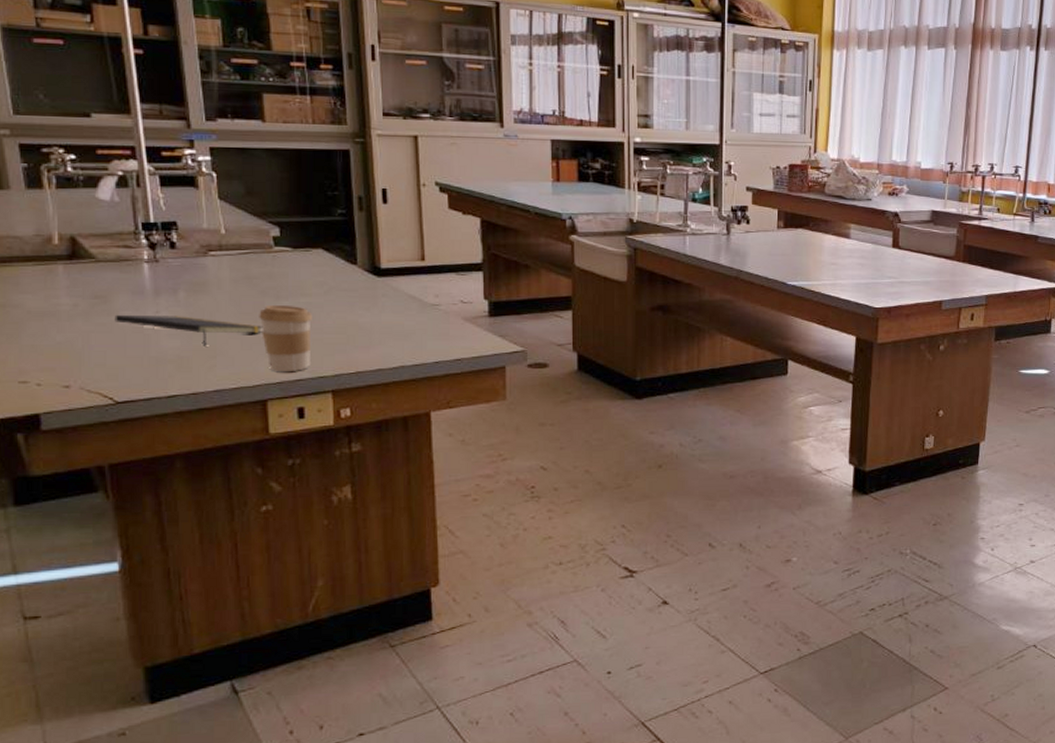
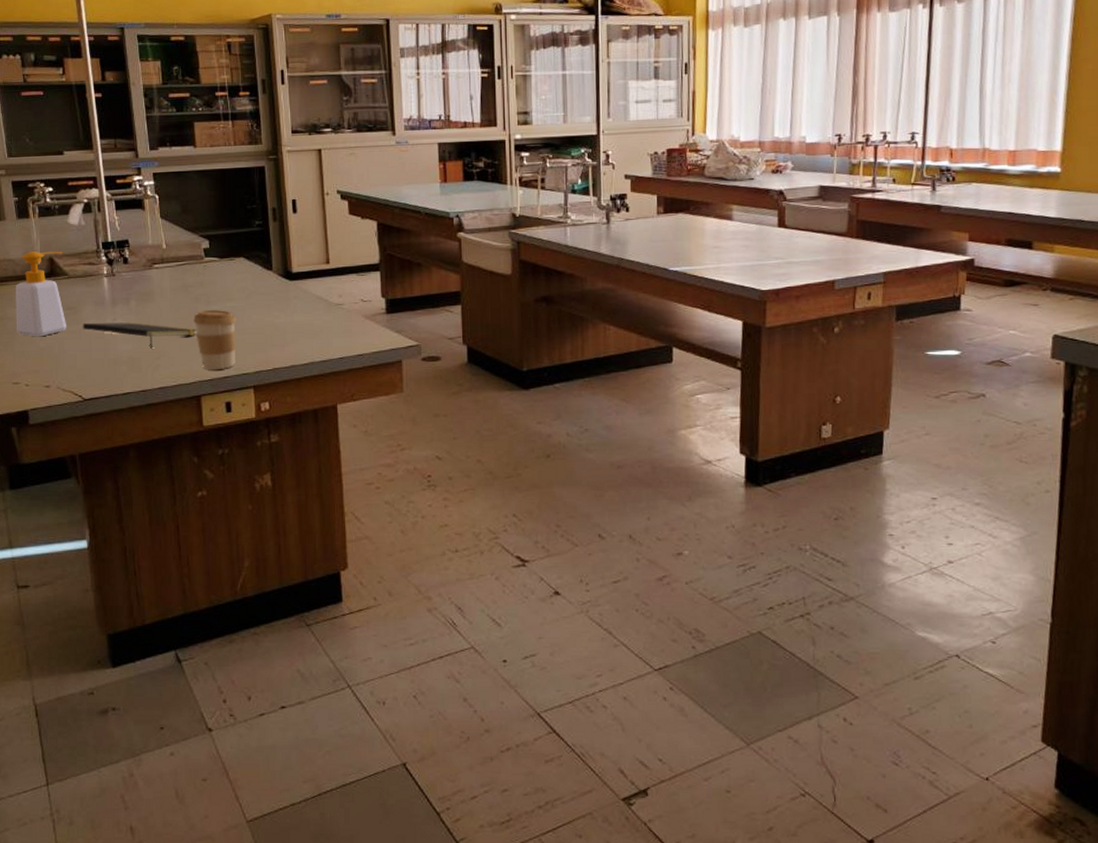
soap bottle: none [23,229,94,329] -> present [16,251,67,337]

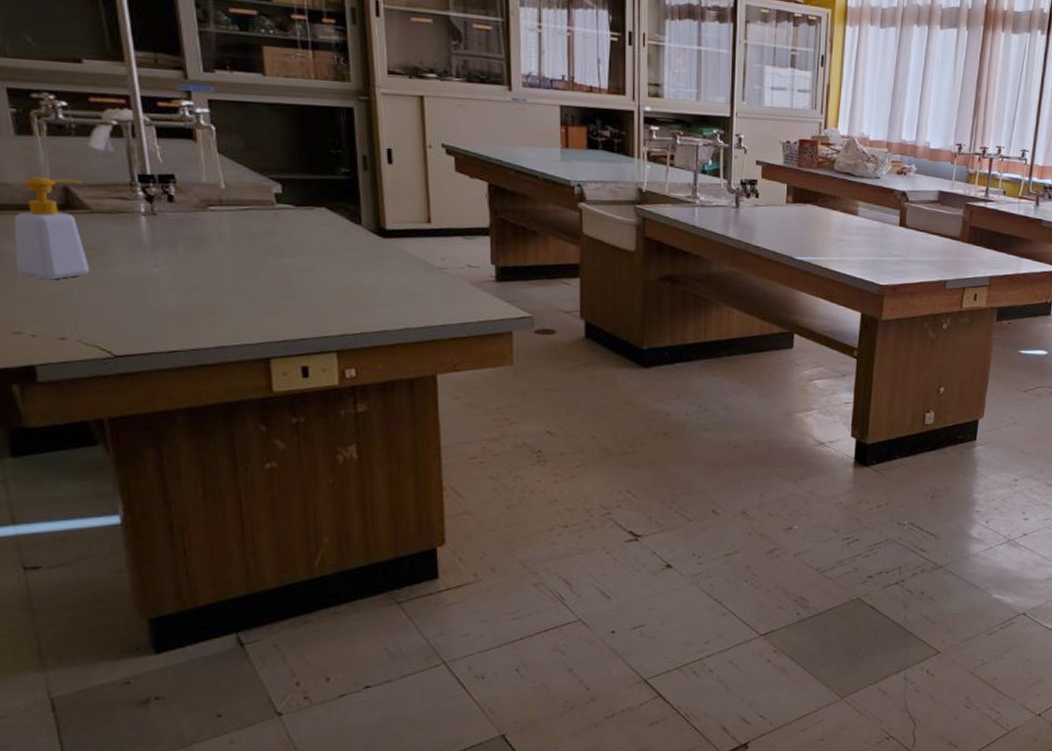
notepad: present [82,322,197,349] -> none [111,267,266,302]
coffee cup: present [193,309,237,371] -> none [261,262,317,331]

